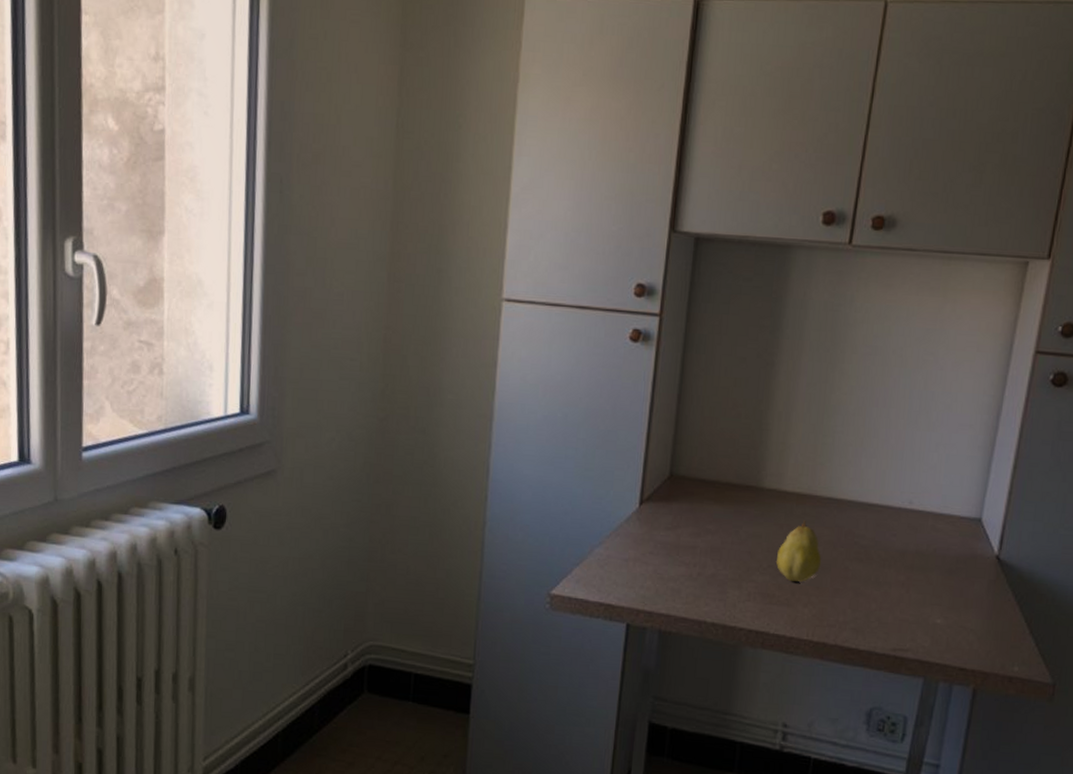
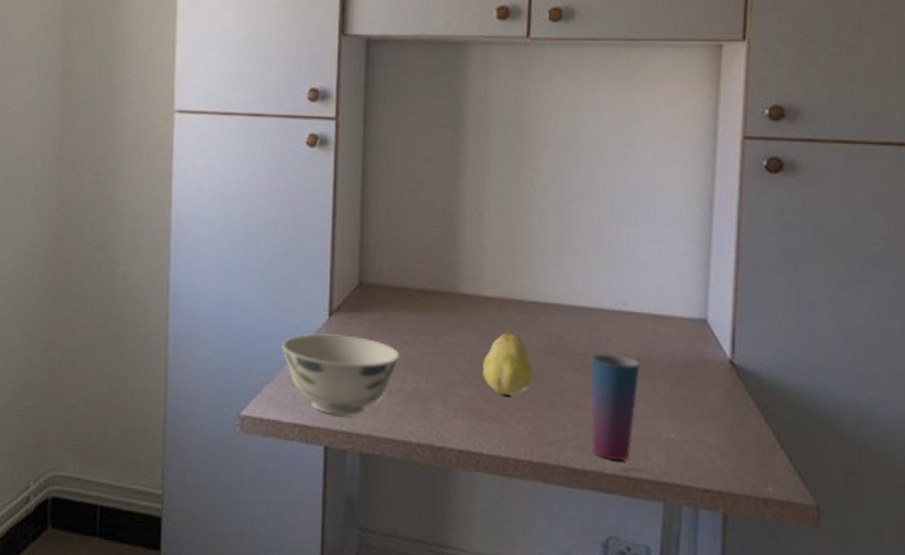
bowl: none [593,521,703,597] -> present [282,334,400,416]
cup: none [867,546,918,643] -> present [590,353,640,462]

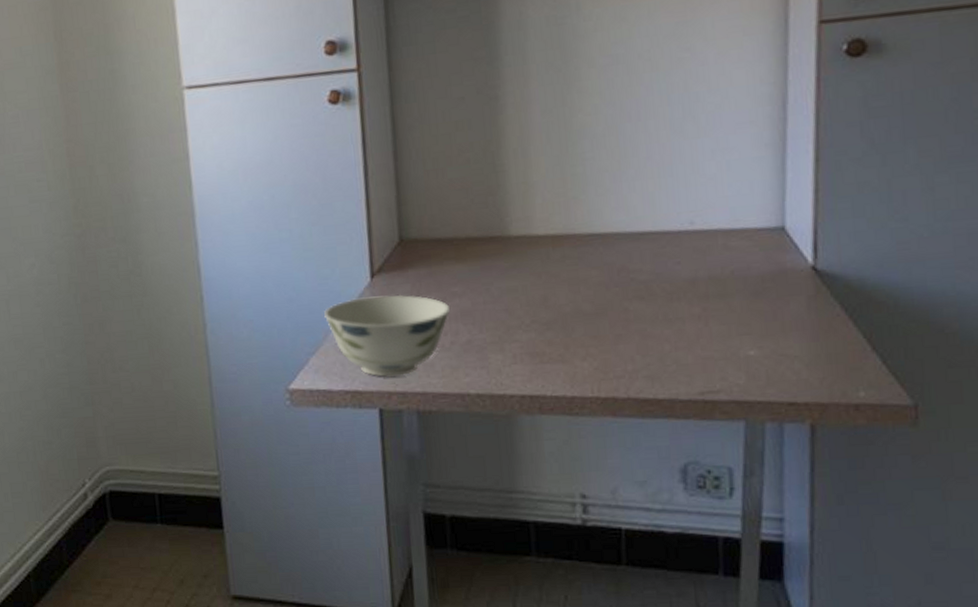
fruit: present [483,327,533,395] -> none [540,263,595,334]
cup: present [590,353,640,462] -> none [656,276,712,386]

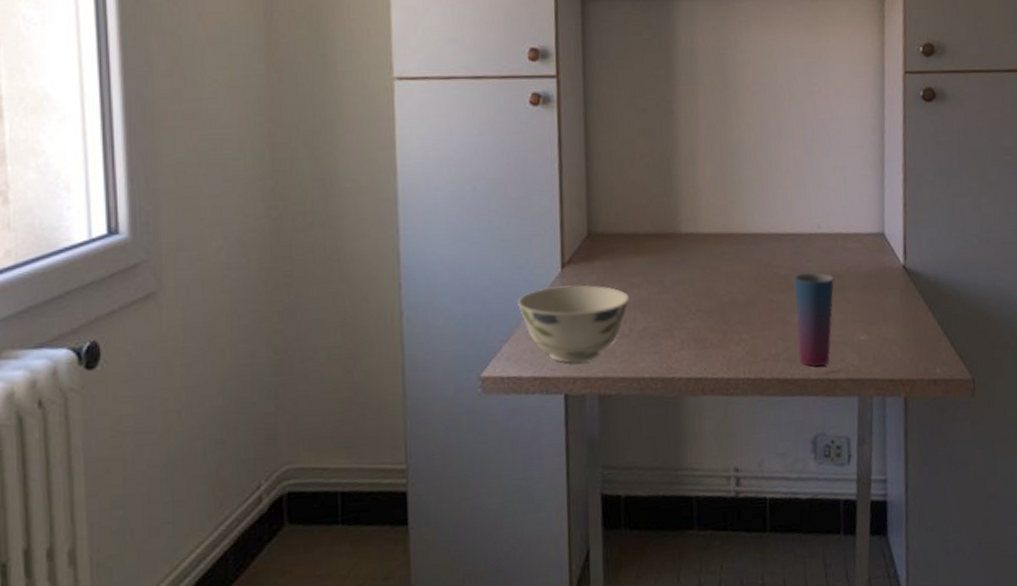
cup: none [656,276,712,386] -> present [793,272,834,367]

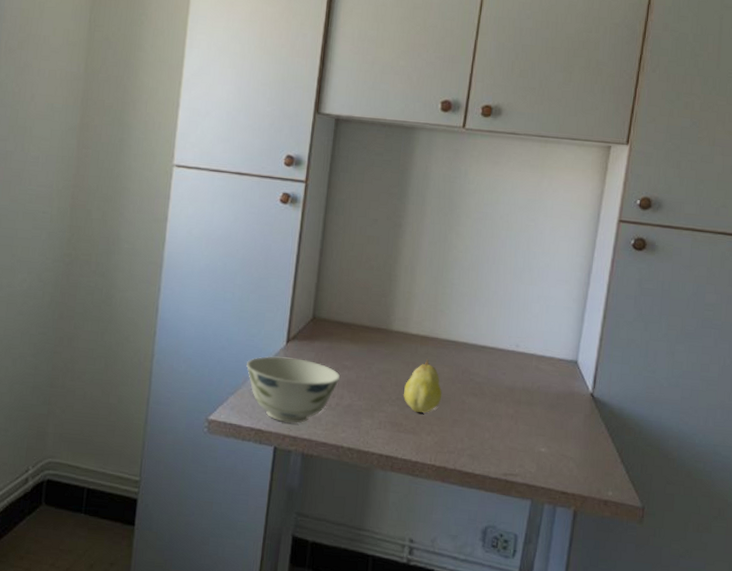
fruit: none [704,259,747,322] -> present [404,359,442,413]
cup: present [793,272,834,367] -> none [481,383,524,468]

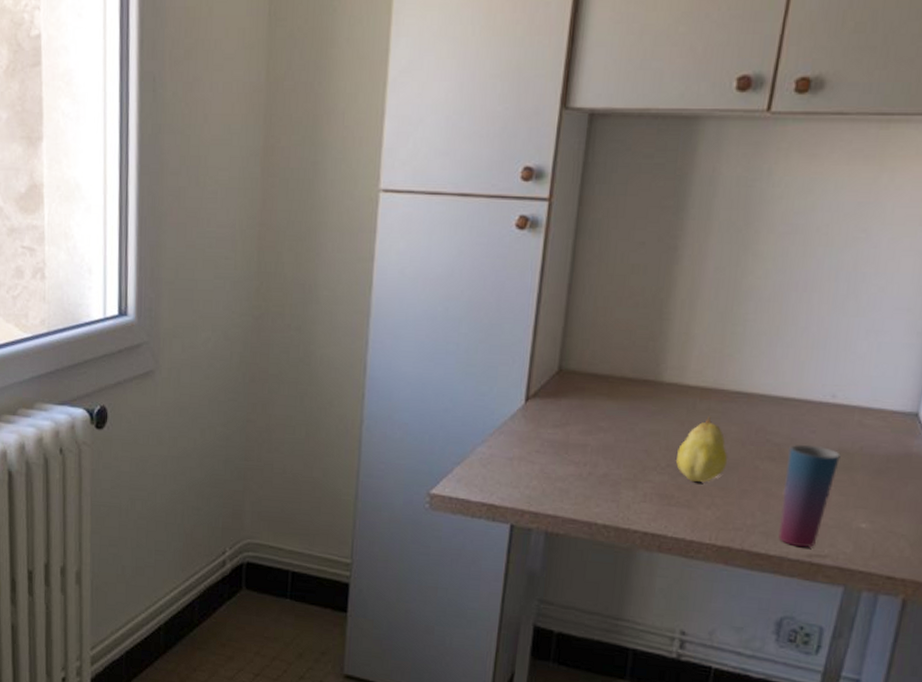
bowl: present [246,356,341,423] -> none [475,418,594,497]
cup: none [481,383,524,468] -> present [778,444,841,548]

